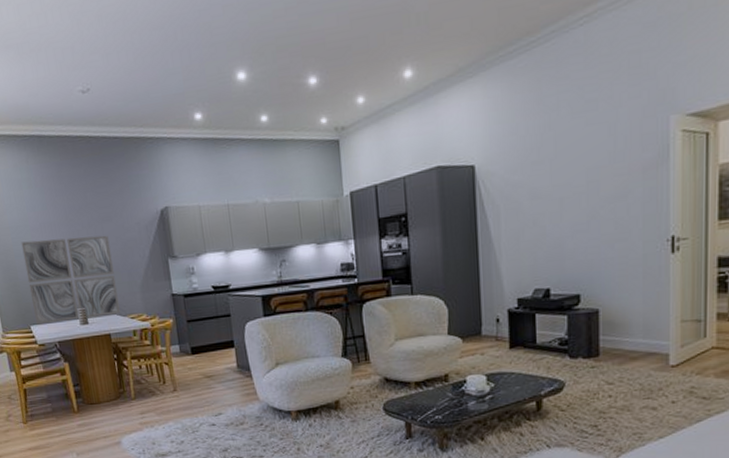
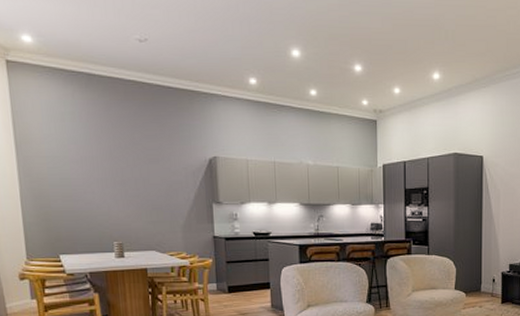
wall art: present [21,235,120,325] -> none [57,172,159,254]

